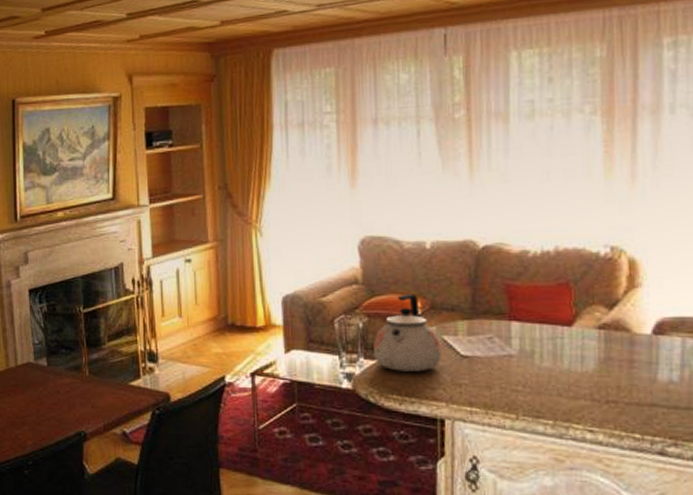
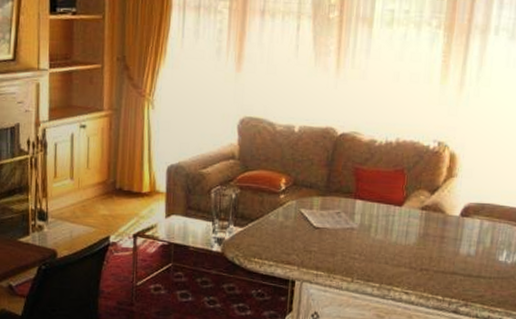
kettle: present [374,293,442,372] -> none [242,170,299,239]

